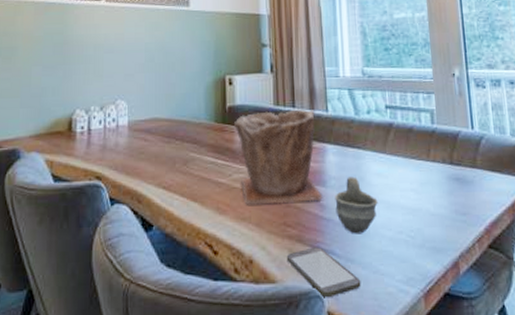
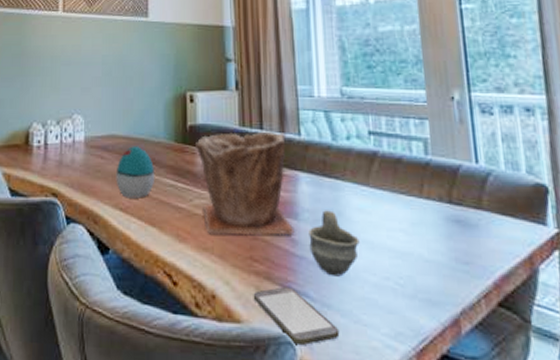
decorative egg: none [159,127,197,177] -> present [116,146,155,199]

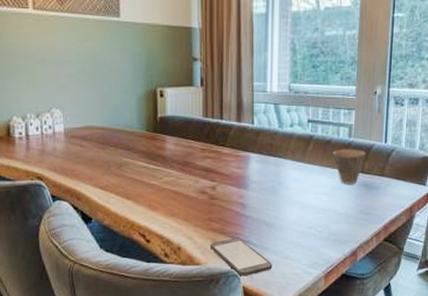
decorative egg: present [116,146,155,199] -> none [94,135,130,179]
plant pot: present [194,131,295,236] -> none [164,121,244,204]
cup: present [308,210,360,277] -> none [255,181,293,228]
cup: none [406,170,452,219] -> present [332,149,366,184]

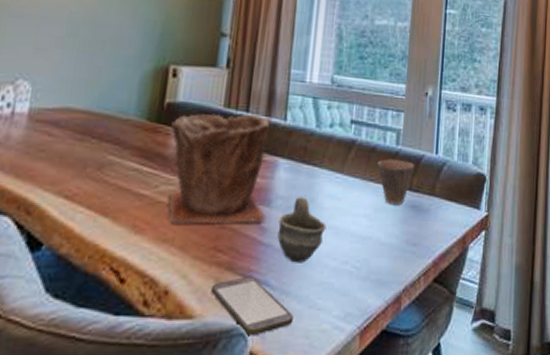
plant pot: none [164,121,244,204] -> present [168,113,273,225]
cup: none [255,181,293,228] -> present [277,197,327,263]

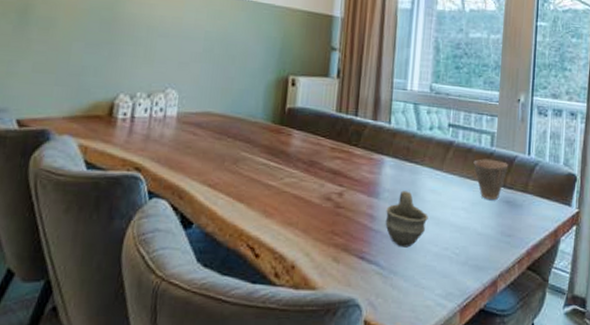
plant pot: present [168,113,273,225] -> none [291,117,378,212]
smartphone: present [210,277,294,336] -> none [329,257,401,308]

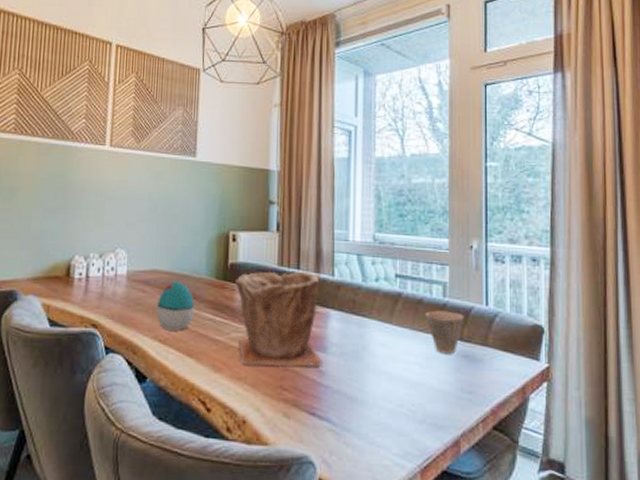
decorative egg: none [206,124,249,176] -> present [156,281,195,331]
plant pot: none [291,117,378,212] -> present [234,271,322,367]
cup: present [385,190,428,248] -> none [335,345,380,404]

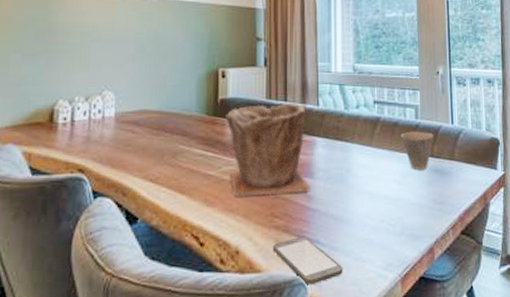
decorative egg: present [156,281,195,331] -> none [146,120,186,169]
smartphone: none [280,413,356,465] -> present [272,237,343,285]

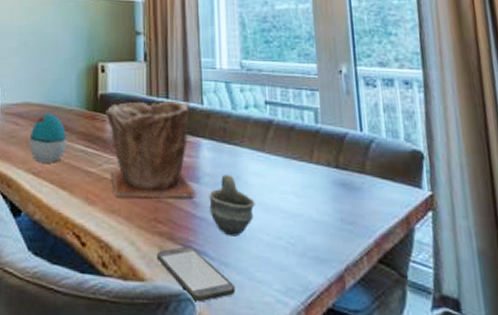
decorative egg: none [146,120,186,169] -> present [29,113,67,163]
cup: none [322,168,362,224] -> present [209,174,255,237]
cup: present [401,131,434,170] -> none [298,137,339,182]

